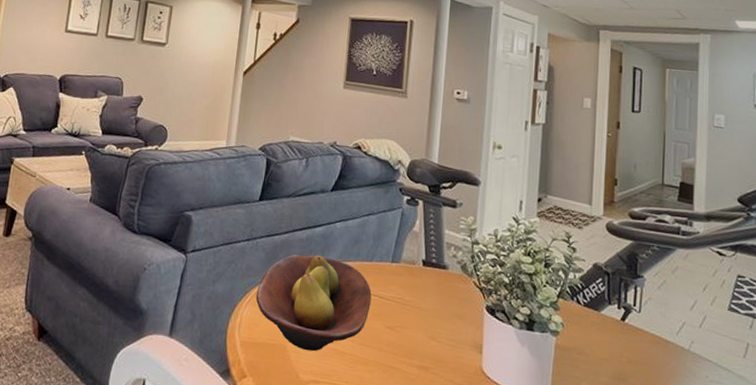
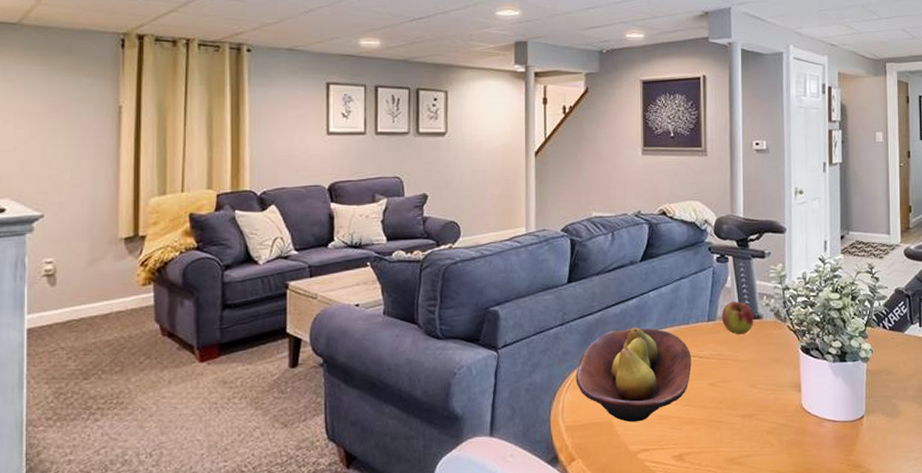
apple: none [406,246,440,282] -> present [721,301,754,335]

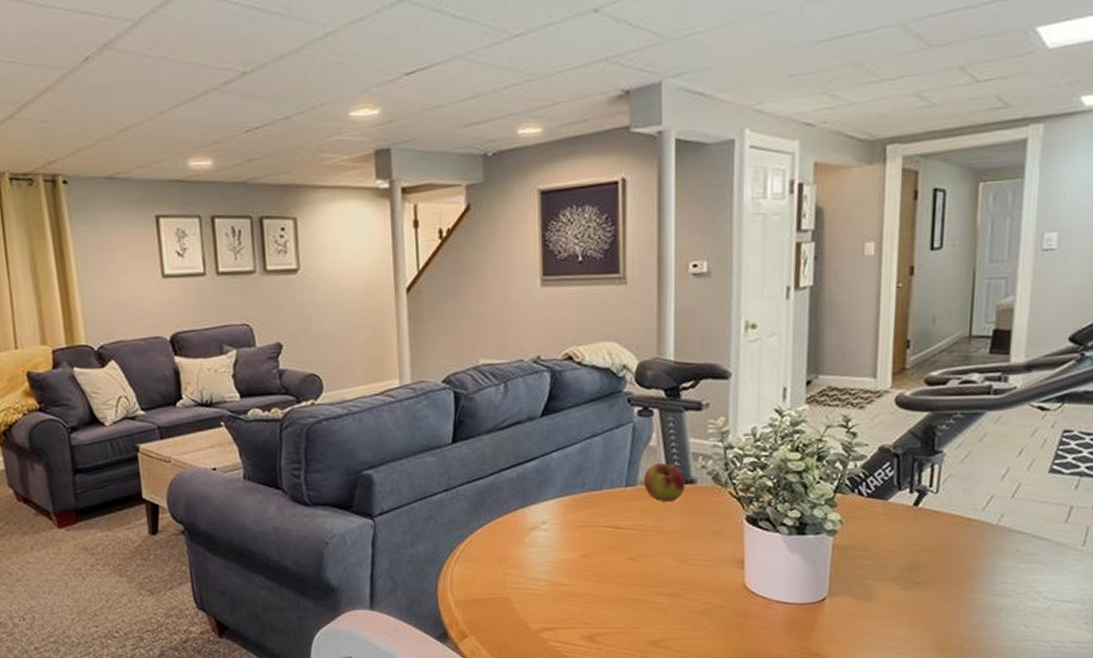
fruit bowl: present [575,327,692,423] -> none [465,493,605,599]

